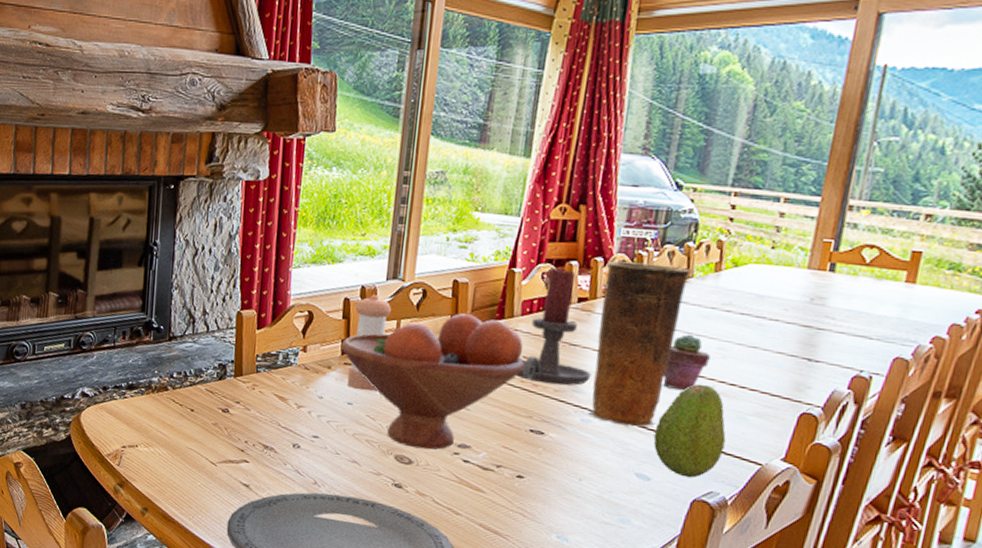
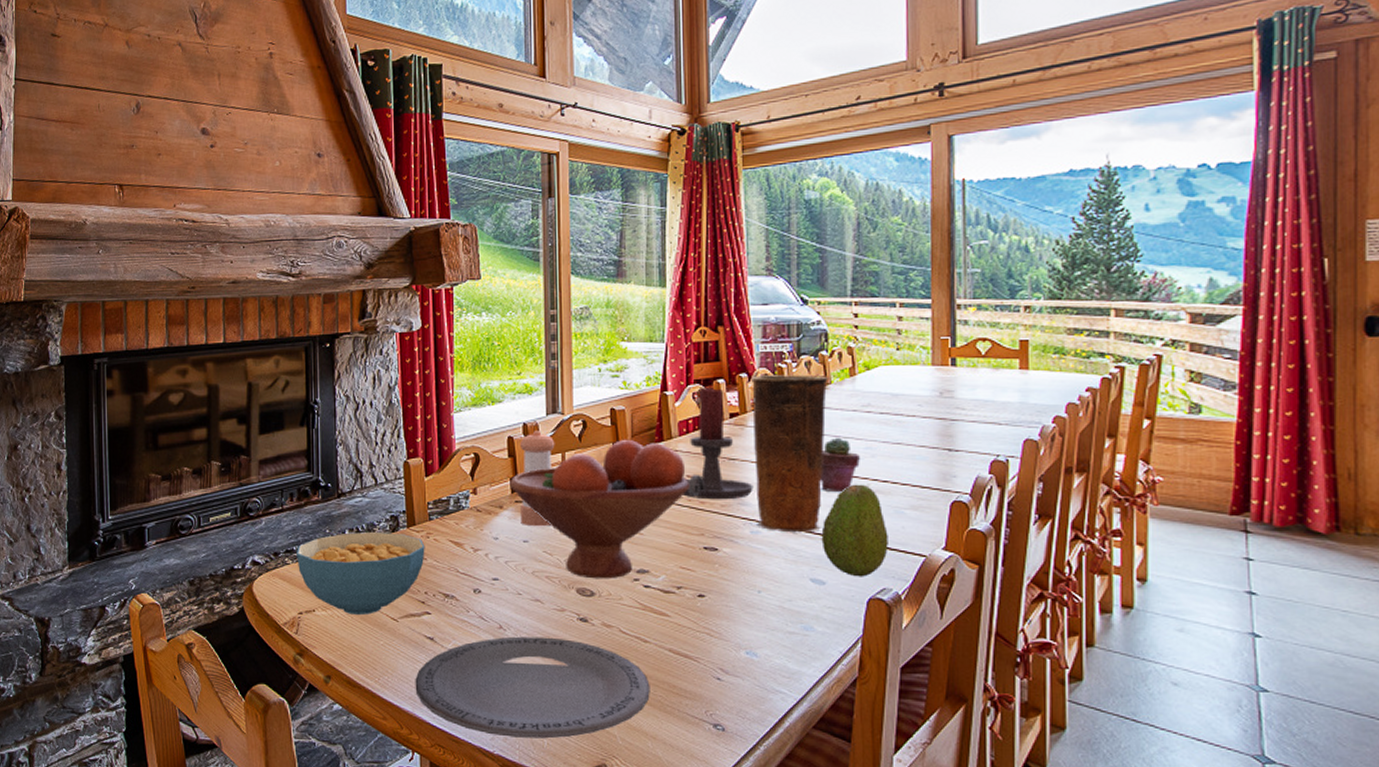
cereal bowl: none [124,376,250,456] -> present [296,532,425,616]

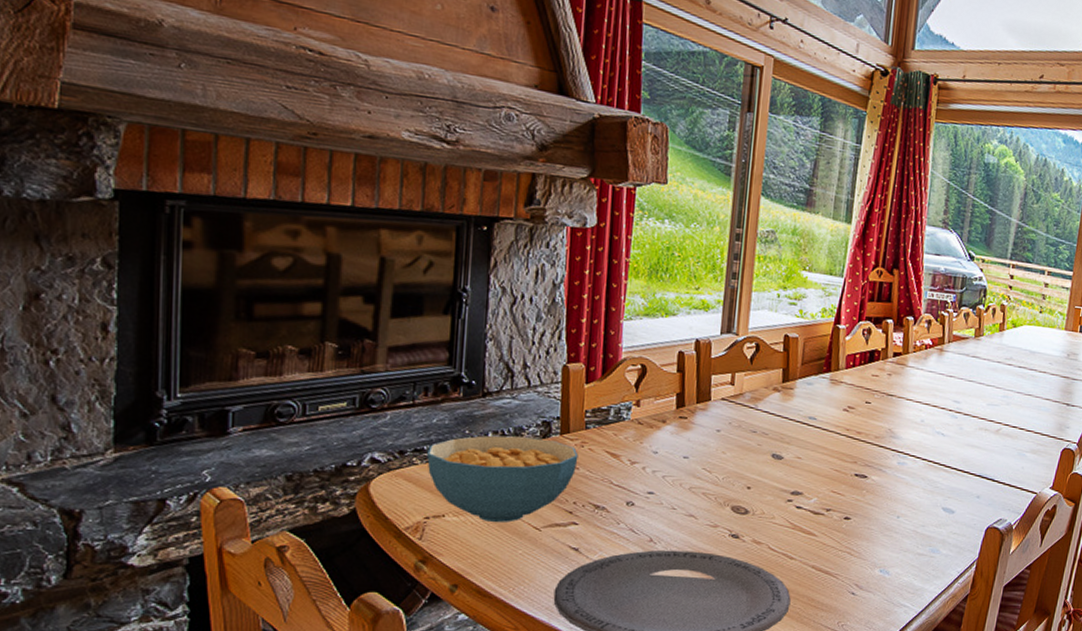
fruit bowl: present [510,440,689,579] -> none [675,367,850,499]
pepper shaker: present [519,431,555,527] -> none [682,348,727,445]
candle holder: present [683,387,753,500] -> none [843,324,906,433]
vase: present [752,375,828,533] -> none [904,320,982,467]
potted succulent: present [820,437,860,493] -> none [962,384,997,434]
fruit: present [821,484,888,577] -> none [956,427,1011,509]

